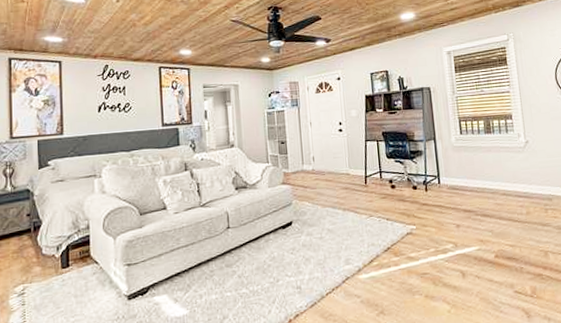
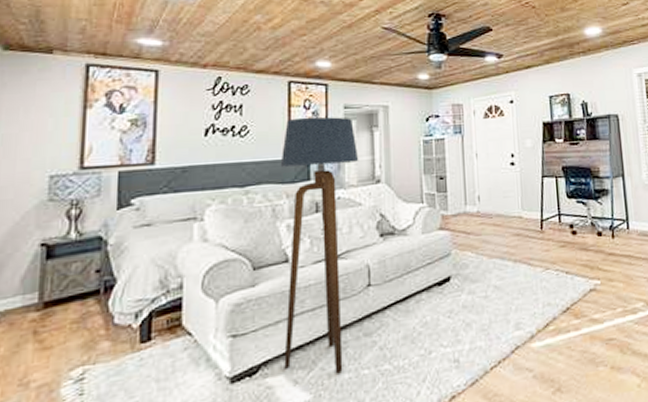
floor lamp: none [156,94,217,295] -> present [280,116,359,374]

